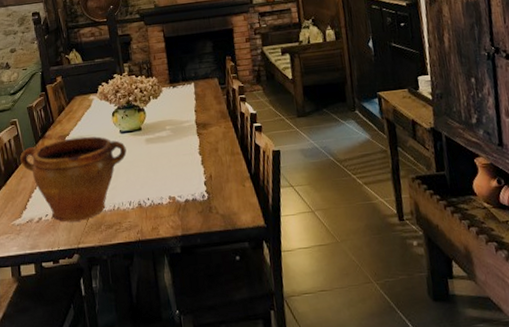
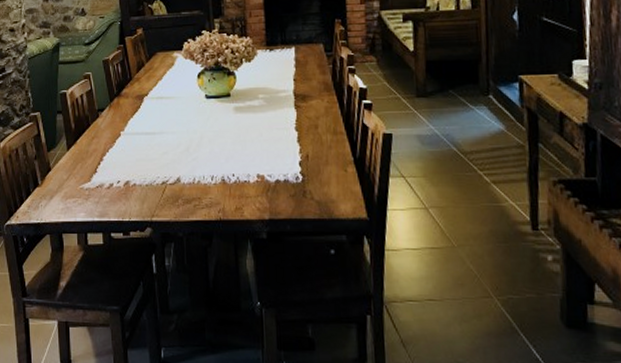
ceramic pot: present [20,136,127,223] -> none [93,98,212,192]

